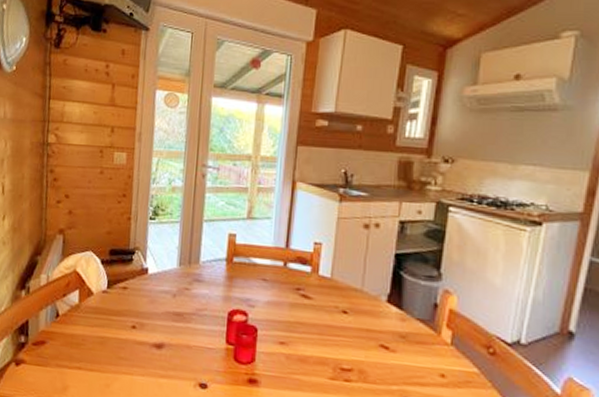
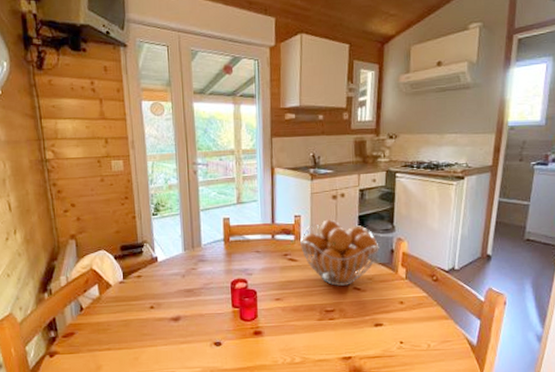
fruit basket: none [318,252,419,341] -> present [300,219,380,286]

